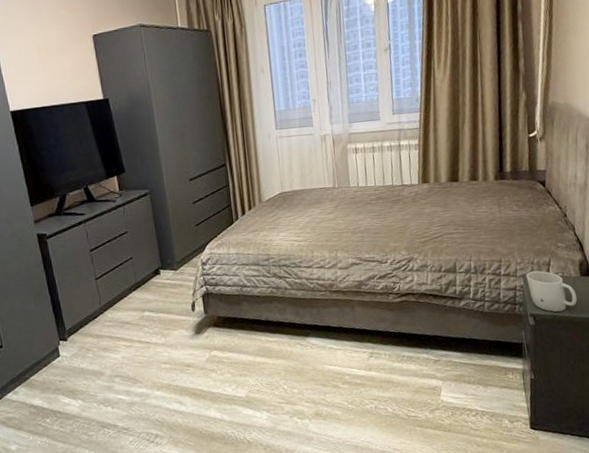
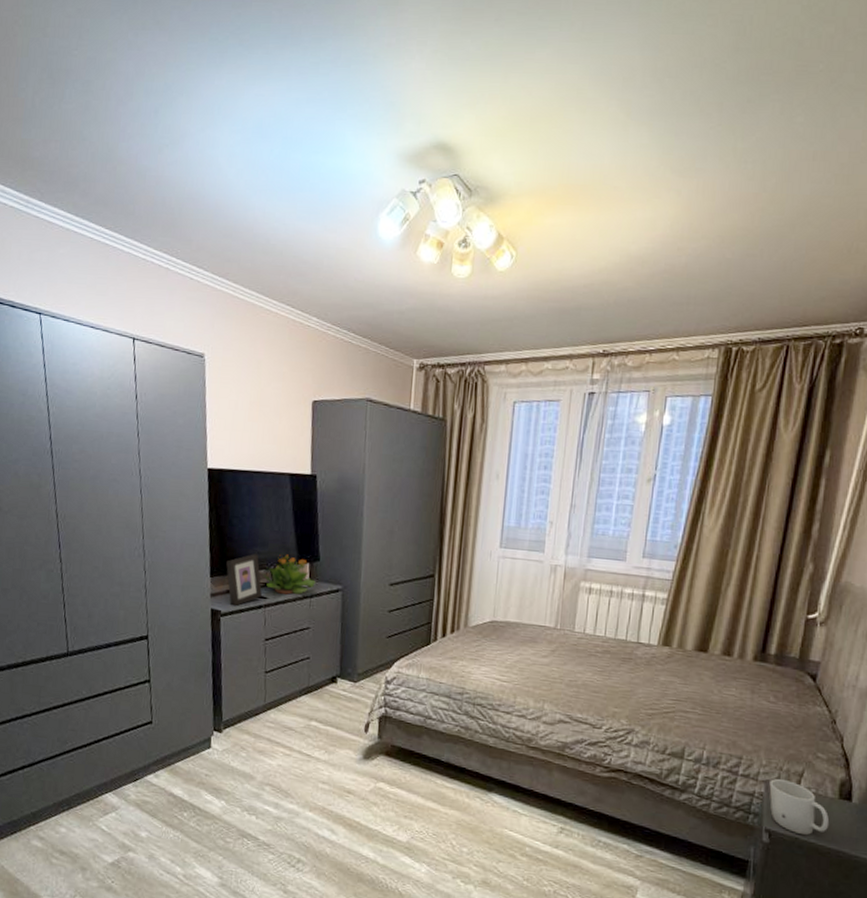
picture frame: none [43,177,80,228] -> present [226,553,262,607]
potted flower: none [78,172,126,208] -> present [263,554,317,595]

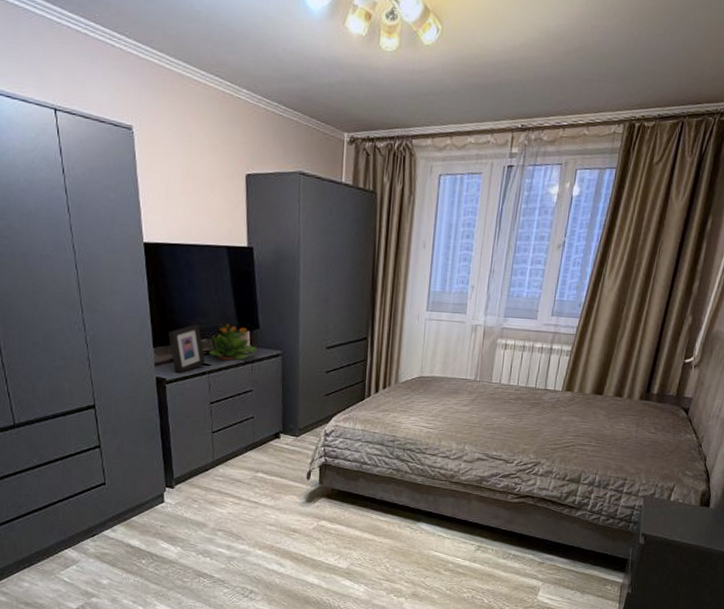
mug: present [769,778,830,835] -> none [646,493,692,535]

